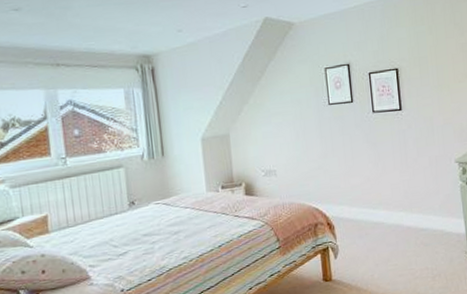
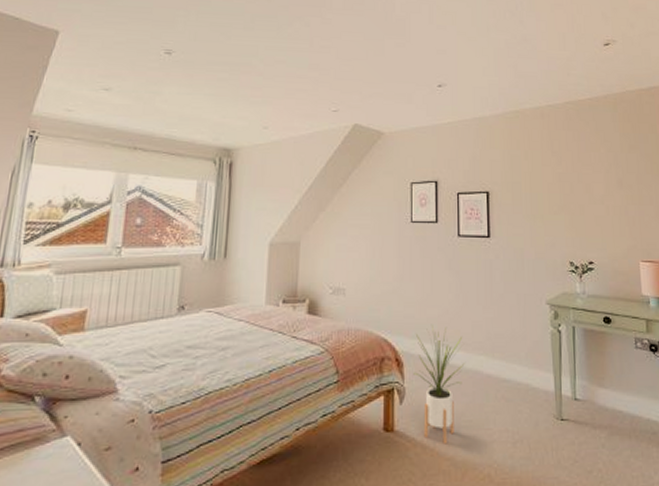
house plant: none [343,192,388,285] -> present [413,325,465,445]

